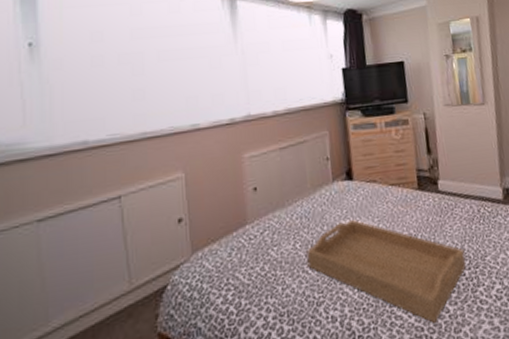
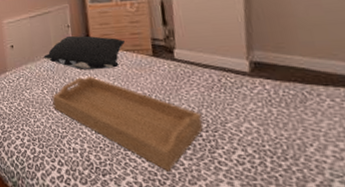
pillow: none [296,169,390,213] -> present [43,35,125,70]

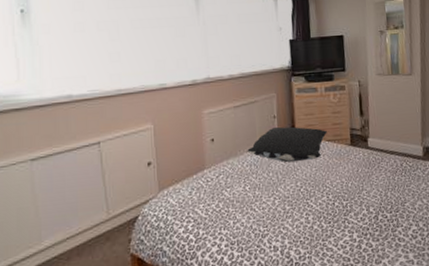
serving tray: present [52,76,203,172] -> none [254,168,388,255]

